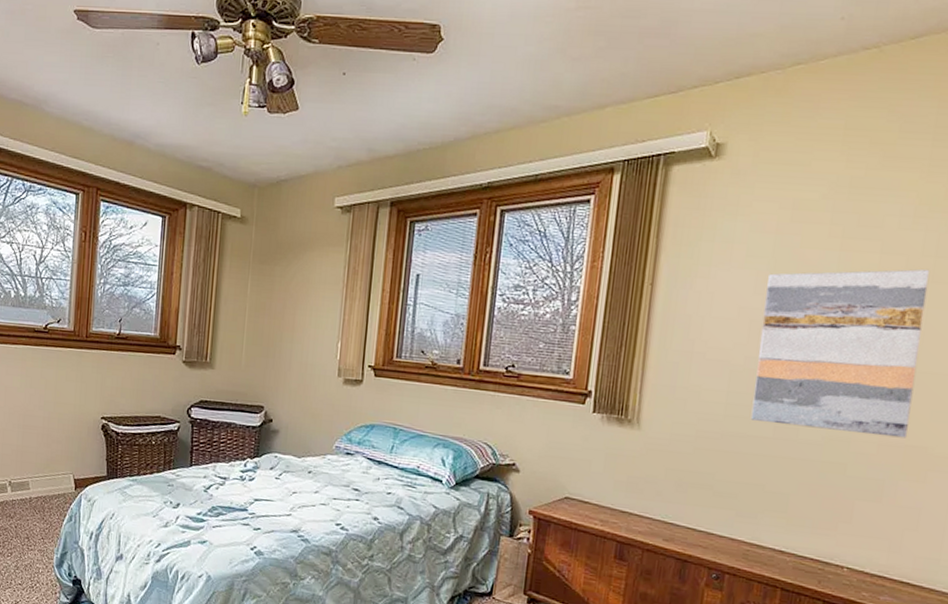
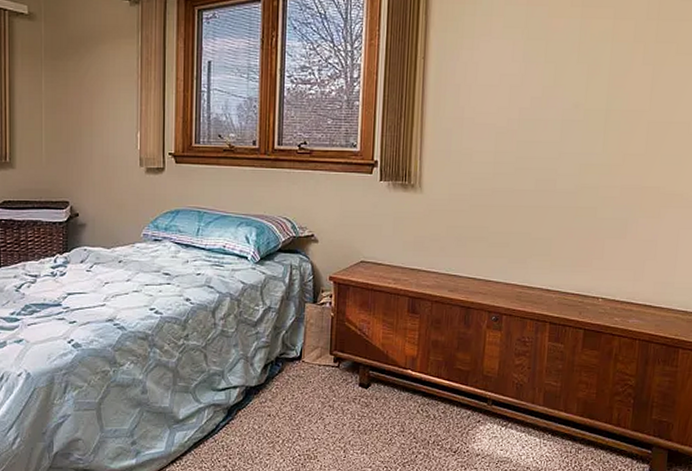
wall art: present [750,269,931,438] -> none [516,30,655,181]

